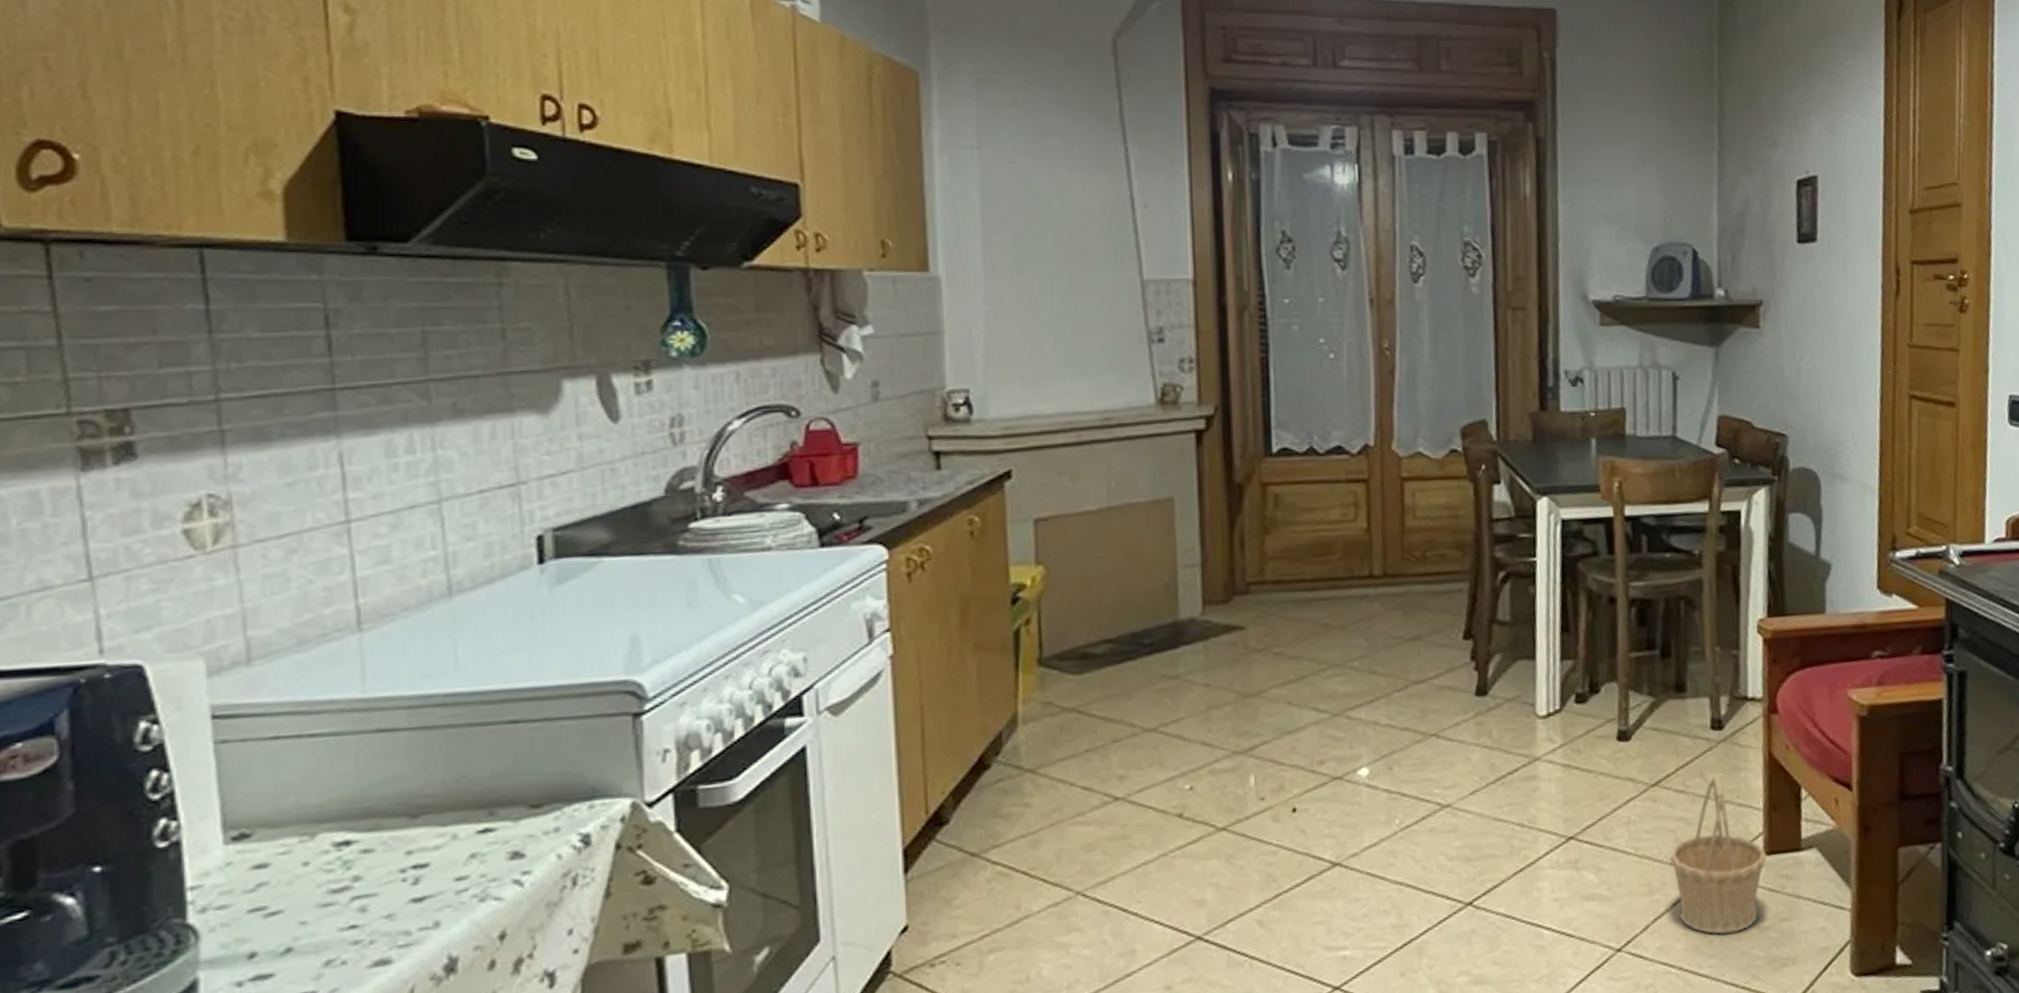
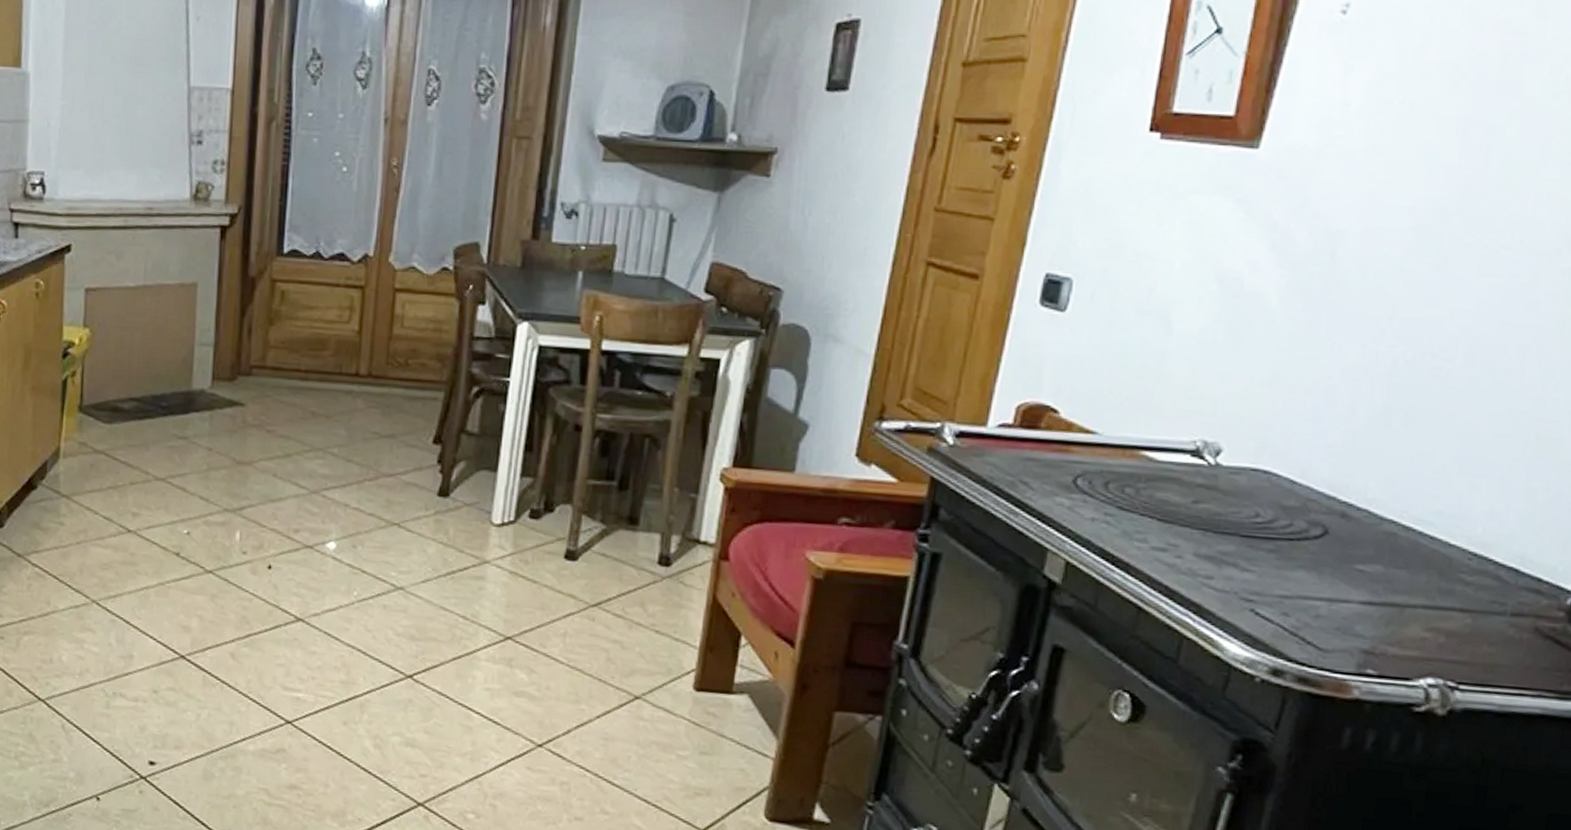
basket: present [1670,775,1767,935] -> none [600,608,696,755]

